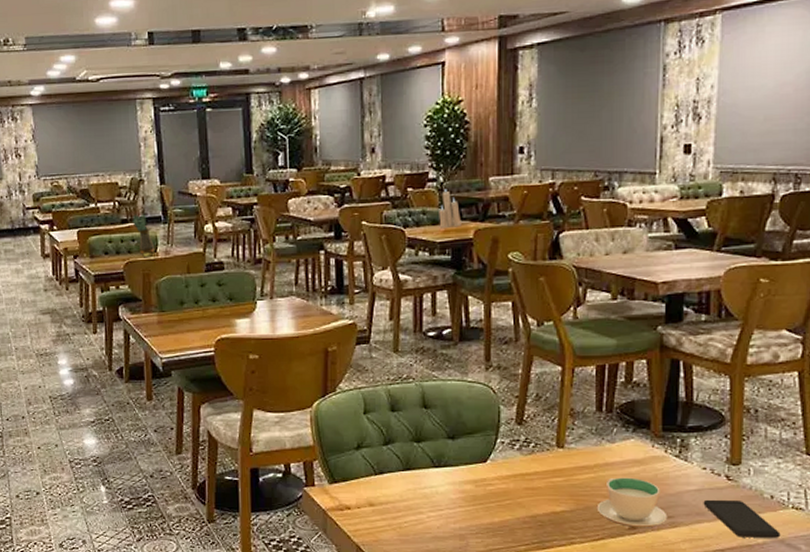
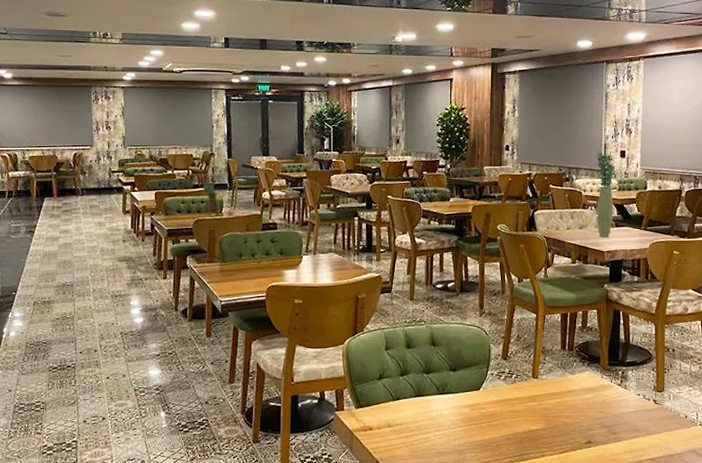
candle: present [439,189,462,229] -> none [446,174,463,204]
cup: present [596,477,668,528] -> none [562,402,613,443]
vase: none [648,146,676,264] -> present [597,150,615,237]
mobile phone: present [703,499,781,538] -> none [638,419,693,449]

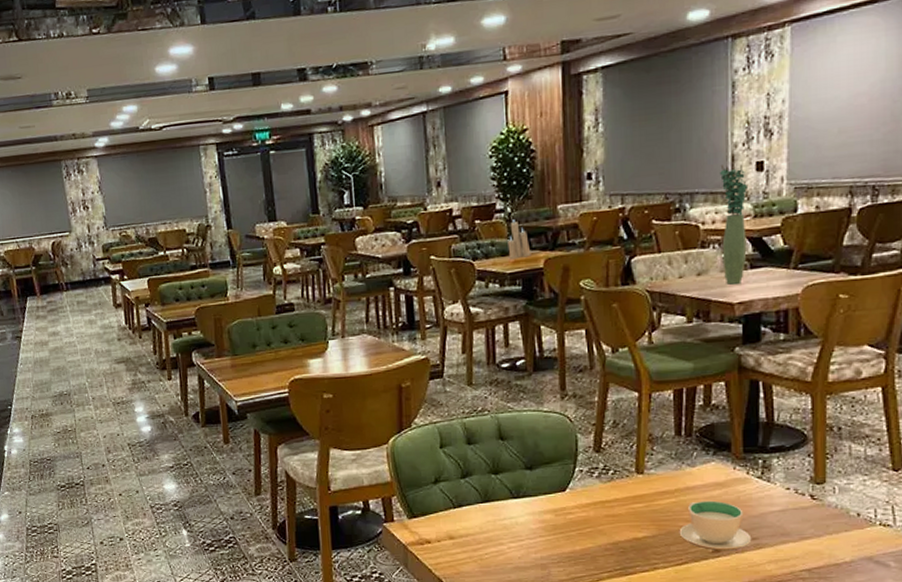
vase: present [203,180,221,216] -> none [201,259,225,302]
candle: none [446,174,463,204] -> present [508,219,531,260]
cup: none [562,402,613,443] -> present [679,500,752,551]

